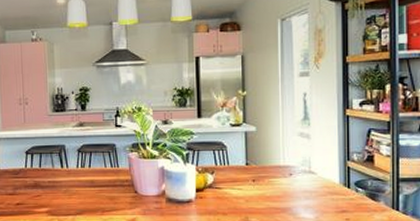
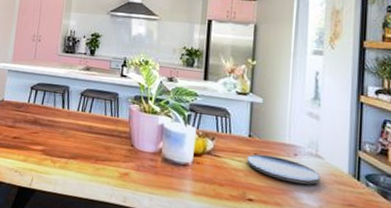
plate: none [247,179,315,200] -> present [247,153,321,185]

